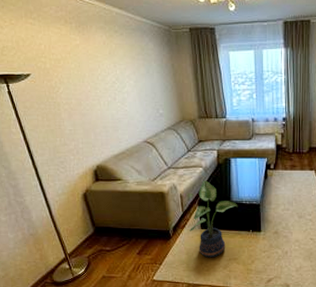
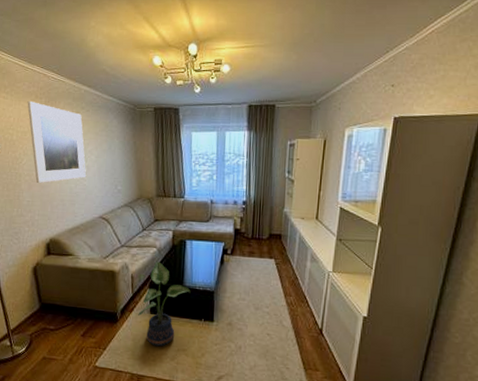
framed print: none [57,26,127,112] -> present [27,100,87,184]

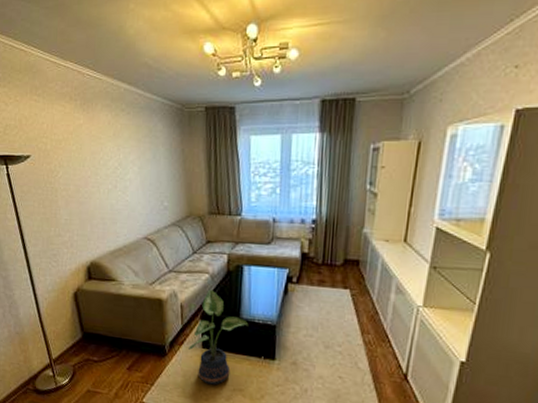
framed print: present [27,100,87,184] -> none [61,103,129,200]

